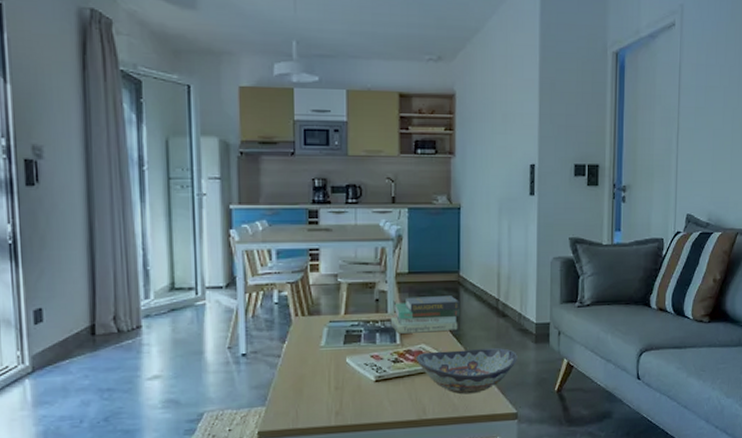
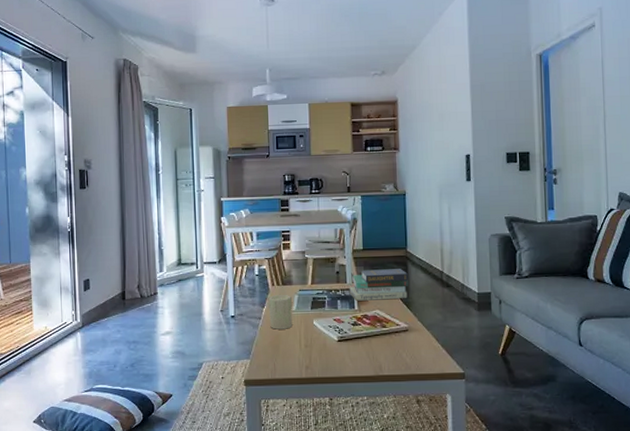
candle: none [290,326,321,370] -> present [268,294,293,330]
decorative bowl: present [416,348,517,395] -> none [372,314,462,355]

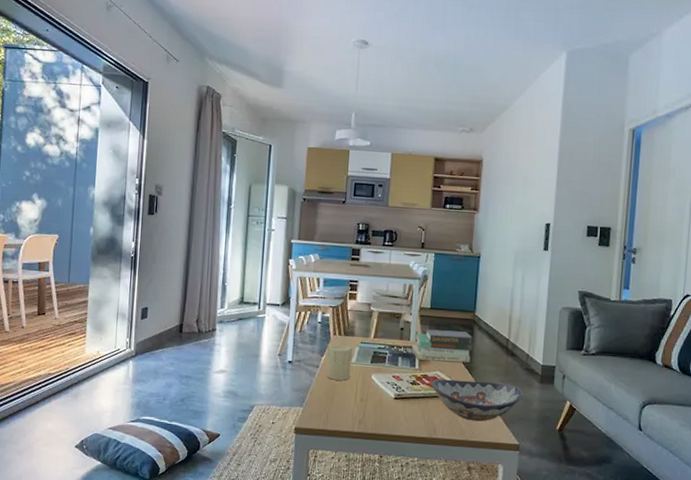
decorative bowl: none [372,314,462,355] -> present [431,378,523,422]

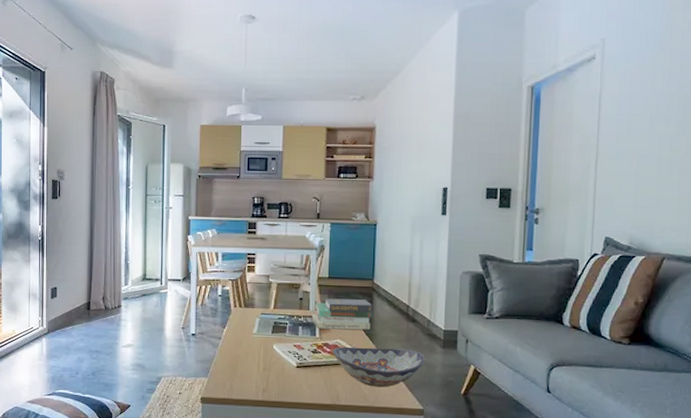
candle: present [327,344,353,381] -> none [229,316,254,351]

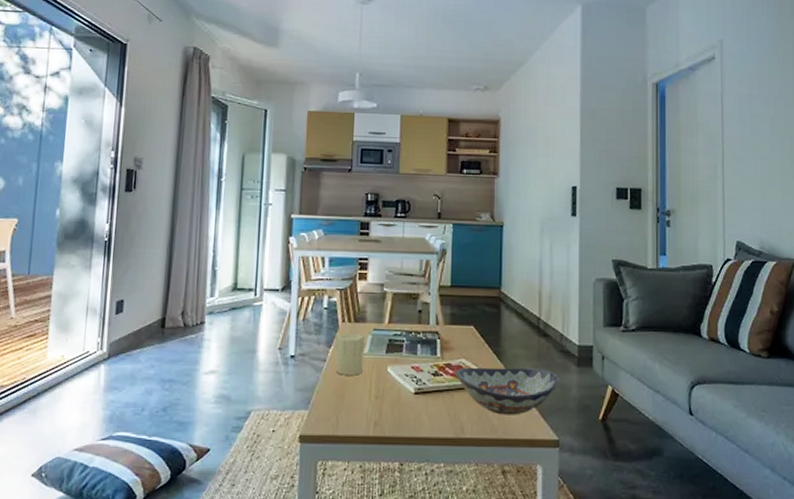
candle: none [229,316,254,351] -> present [336,332,365,376]
books: present [311,298,374,330] -> none [432,310,501,347]

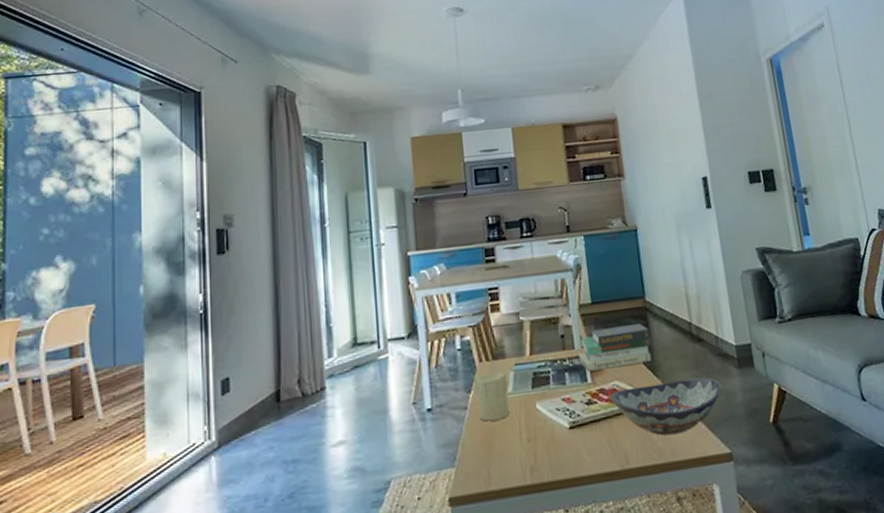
books: none [432,310,501,347] -> present [578,324,653,372]

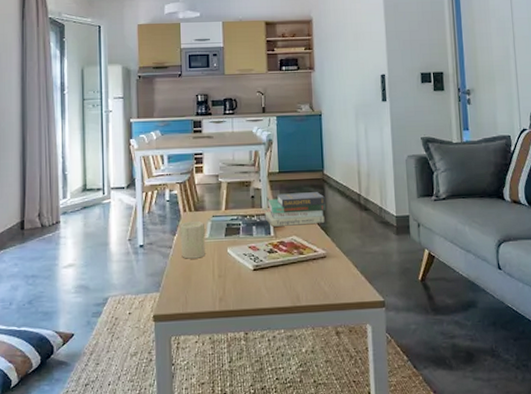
decorative bowl: present [610,377,722,436] -> none [288,239,381,283]

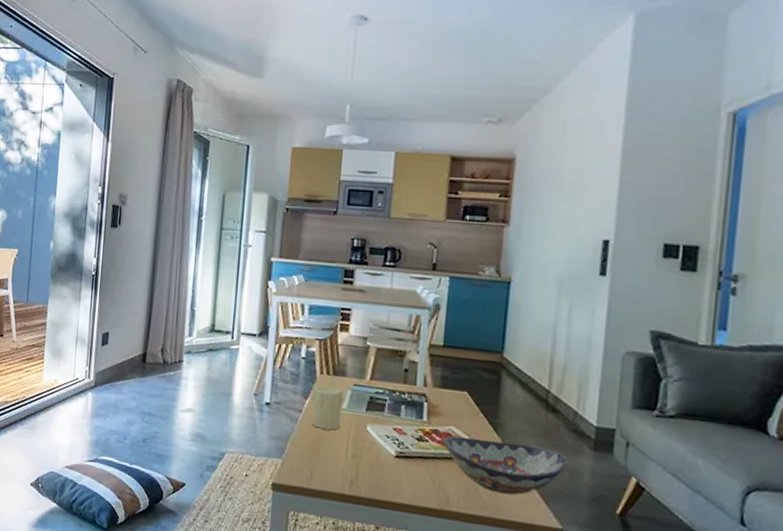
books: present [264,192,327,227] -> none [418,372,501,418]
decorative bowl: none [288,239,381,283] -> present [443,436,569,495]

